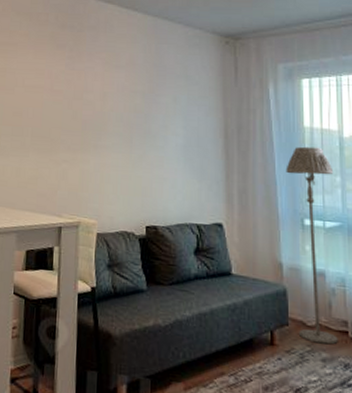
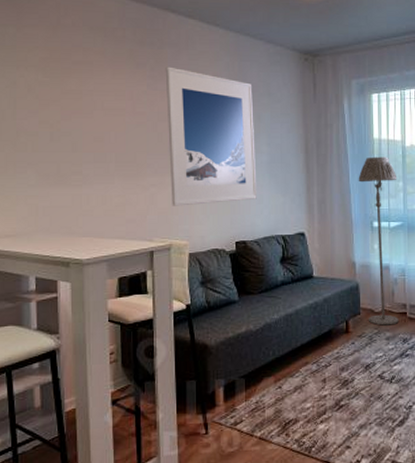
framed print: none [82,48,171,184] -> present [165,66,257,206]

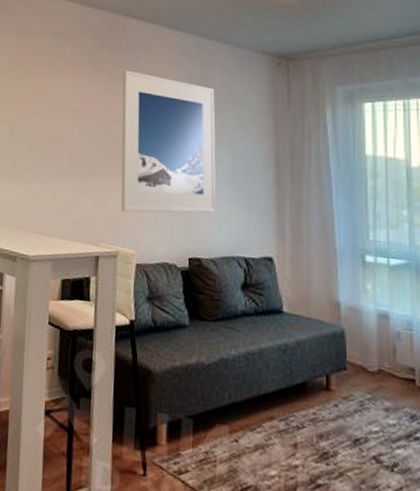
floor lamp: present [358,156,399,326] -> none [344,176,403,393]

